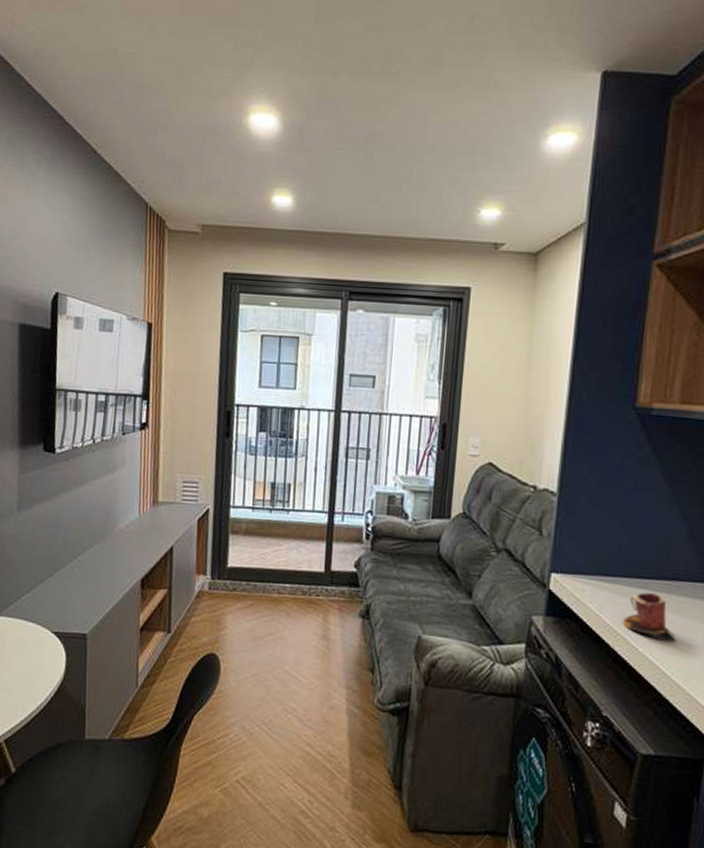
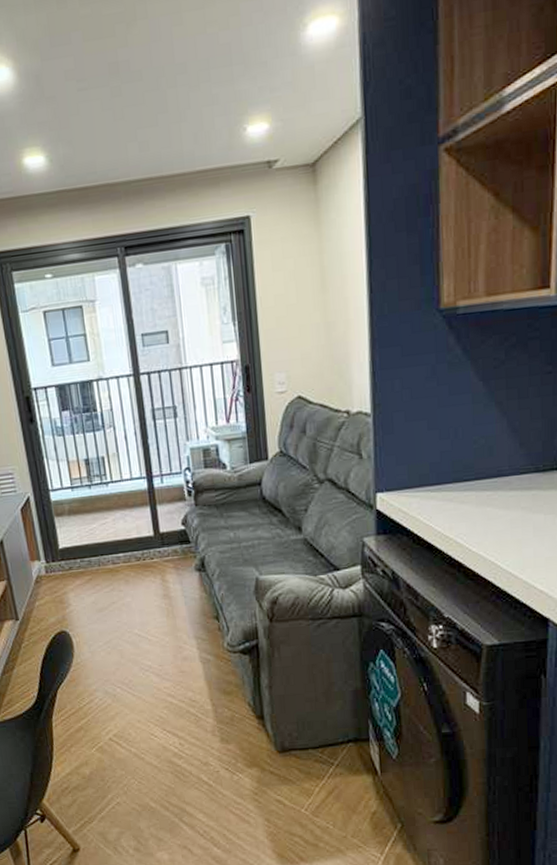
mug: present [622,592,675,636] -> none [453,493,506,534]

